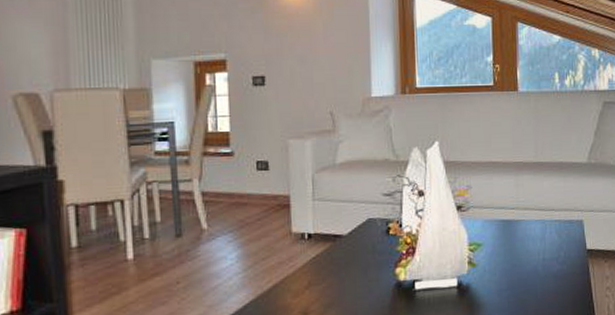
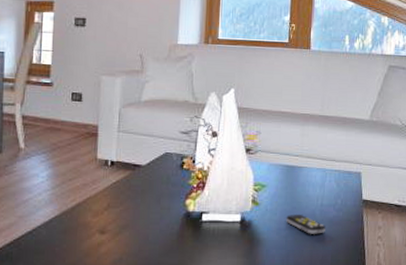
remote control: none [507,272,550,292] -> present [286,215,325,234]

